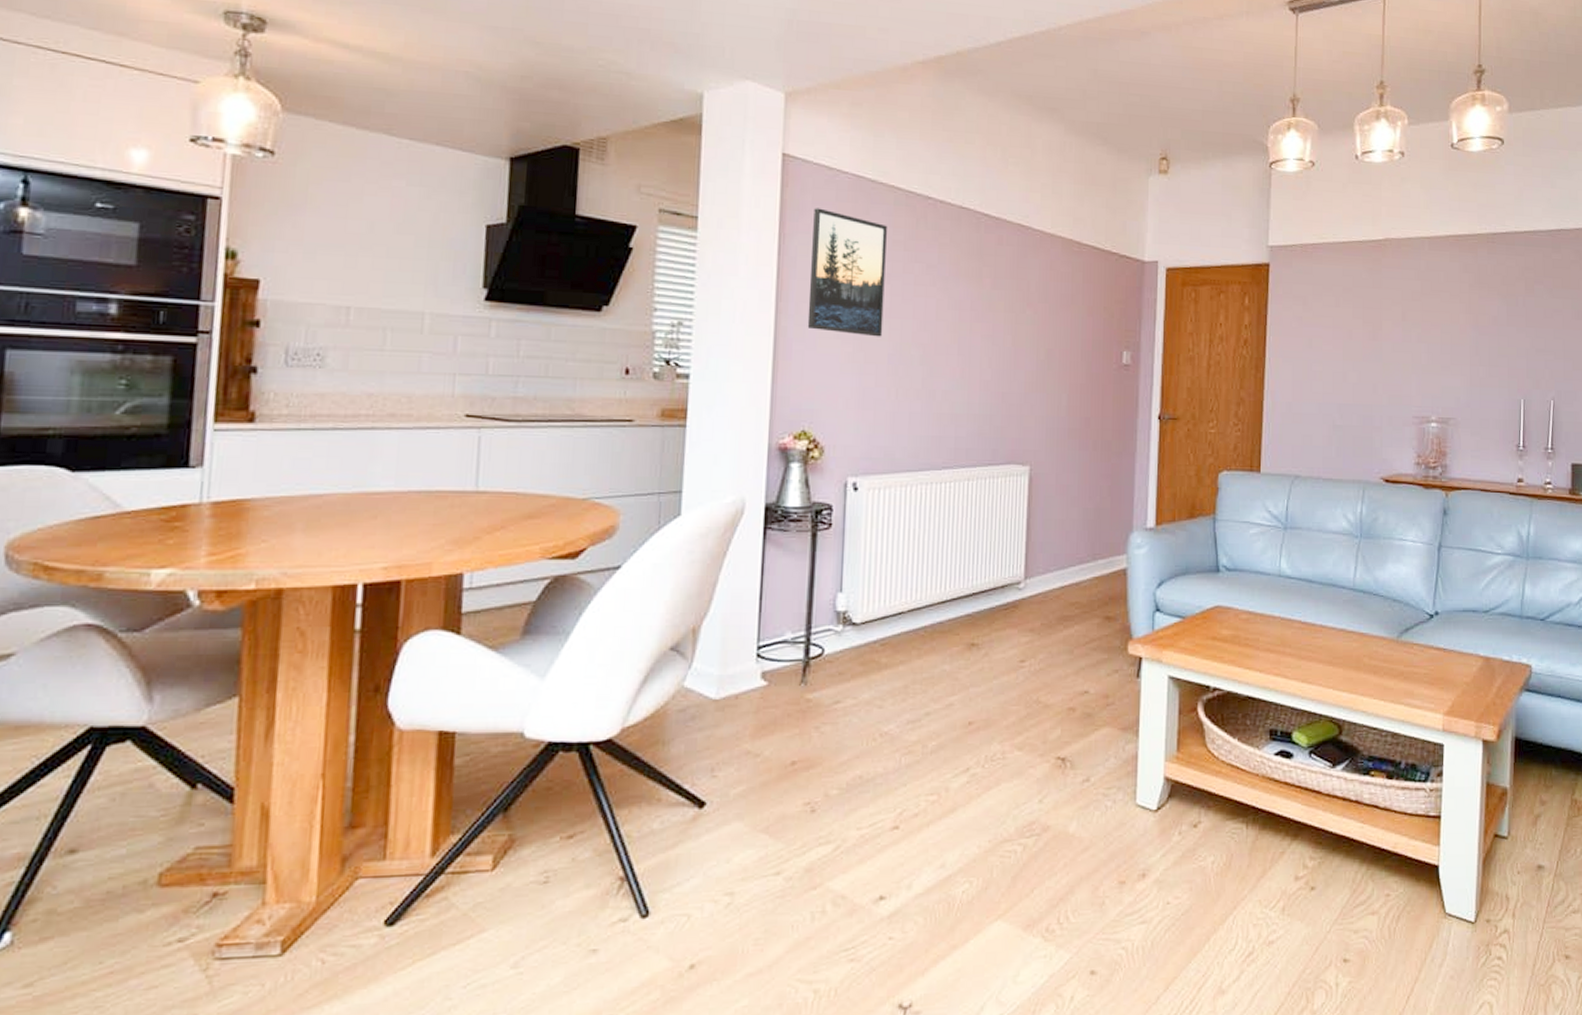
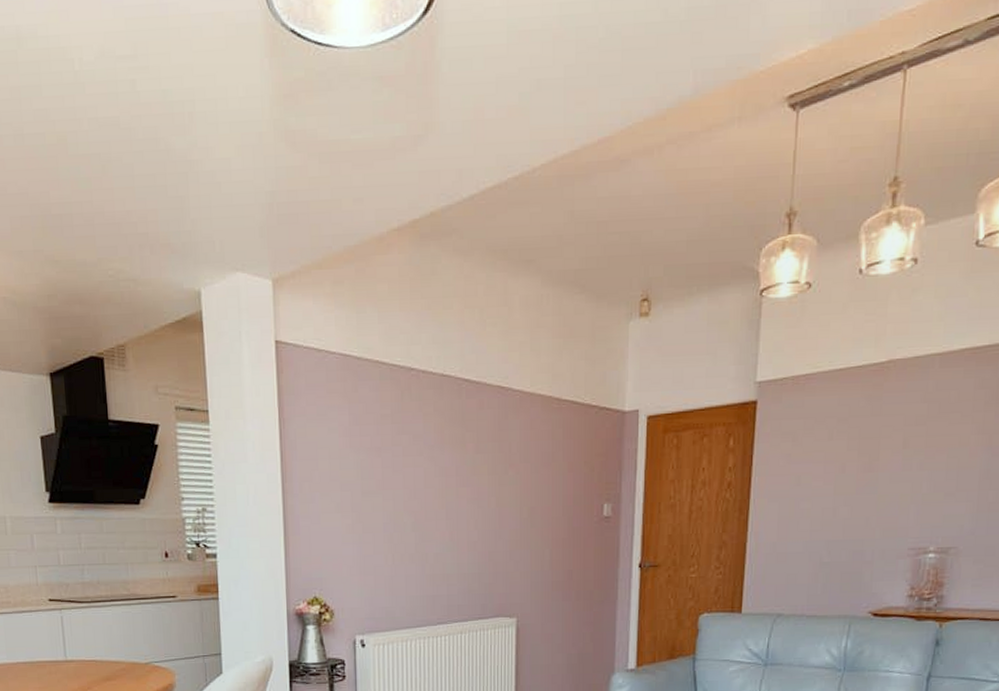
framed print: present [807,208,887,337] -> none [308,390,377,508]

